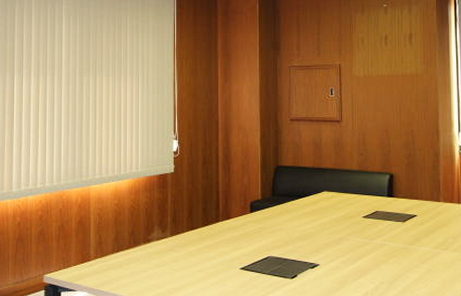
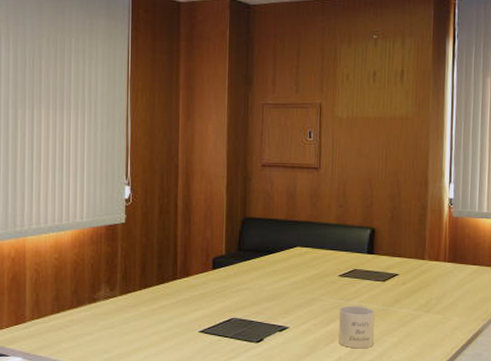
mug: none [364,244,397,284] -> present [338,305,375,349]

